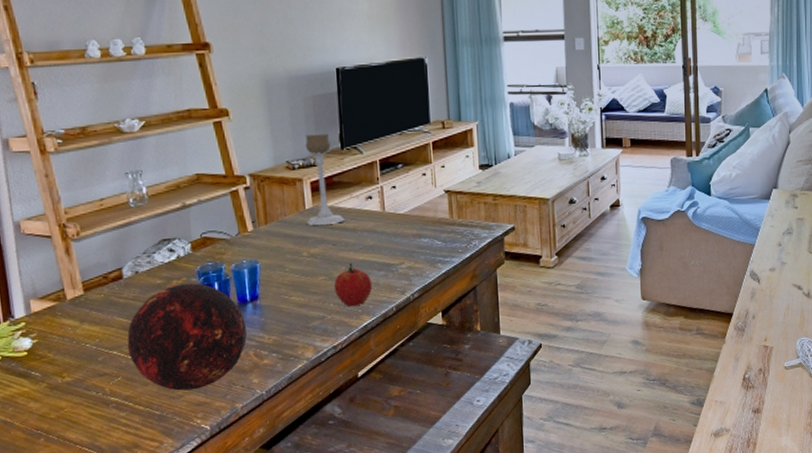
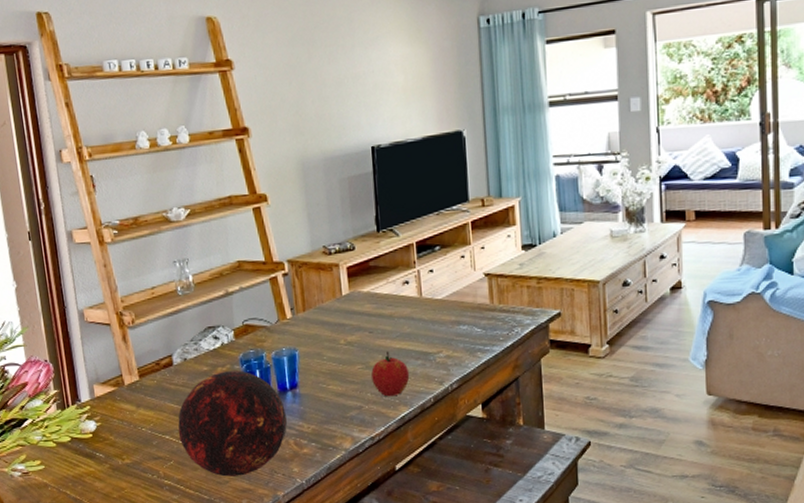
candle holder: present [305,134,345,225] -> none [341,216,382,312]

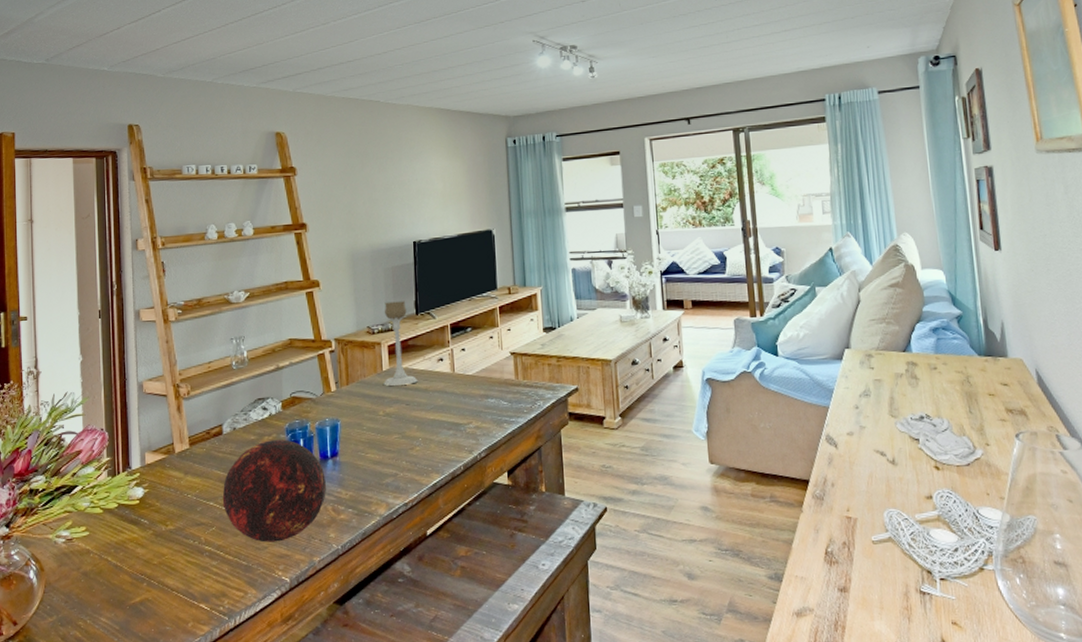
candle holder: none [341,216,382,312] -> present [383,301,418,386]
apple: present [371,351,410,397] -> none [407,421,442,465]

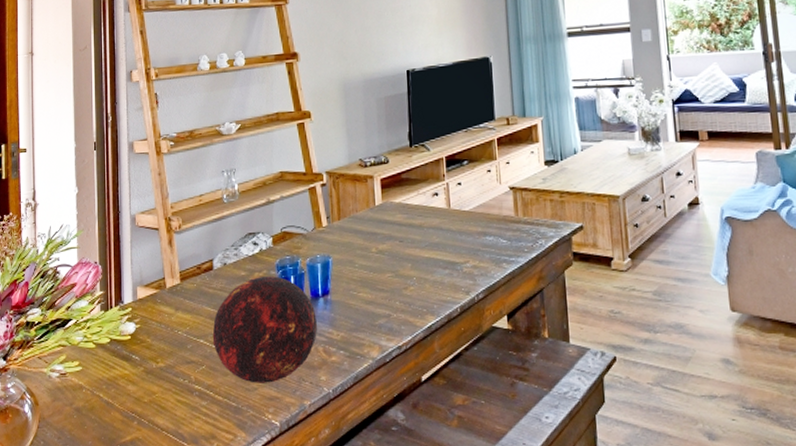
candle holder: present [383,301,418,386] -> none [376,132,412,221]

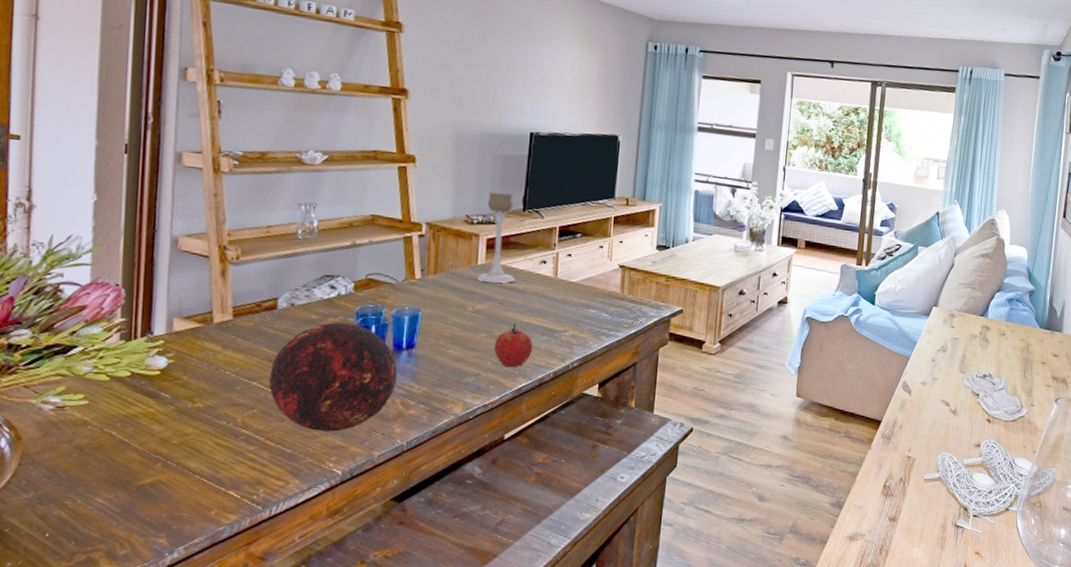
candle holder: none [376,132,412,221] -> present [477,192,516,283]
apple: none [401,260,437,306] -> present [494,323,534,368]

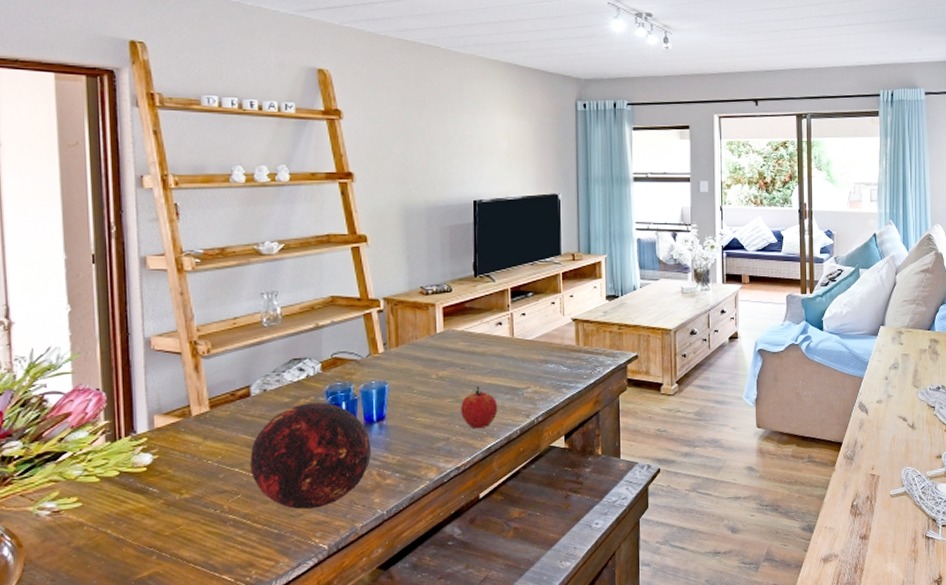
candle holder: present [477,192,516,283] -> none [437,262,475,349]

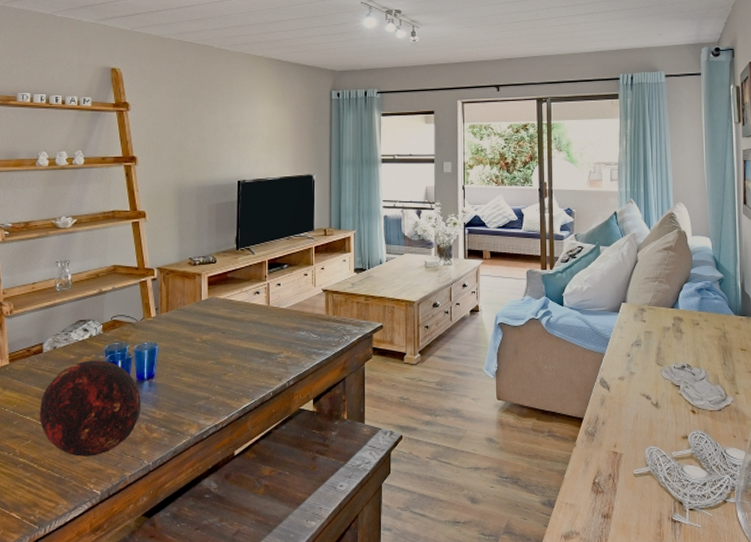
apple: present [461,385,498,429] -> none [221,349,254,390]

